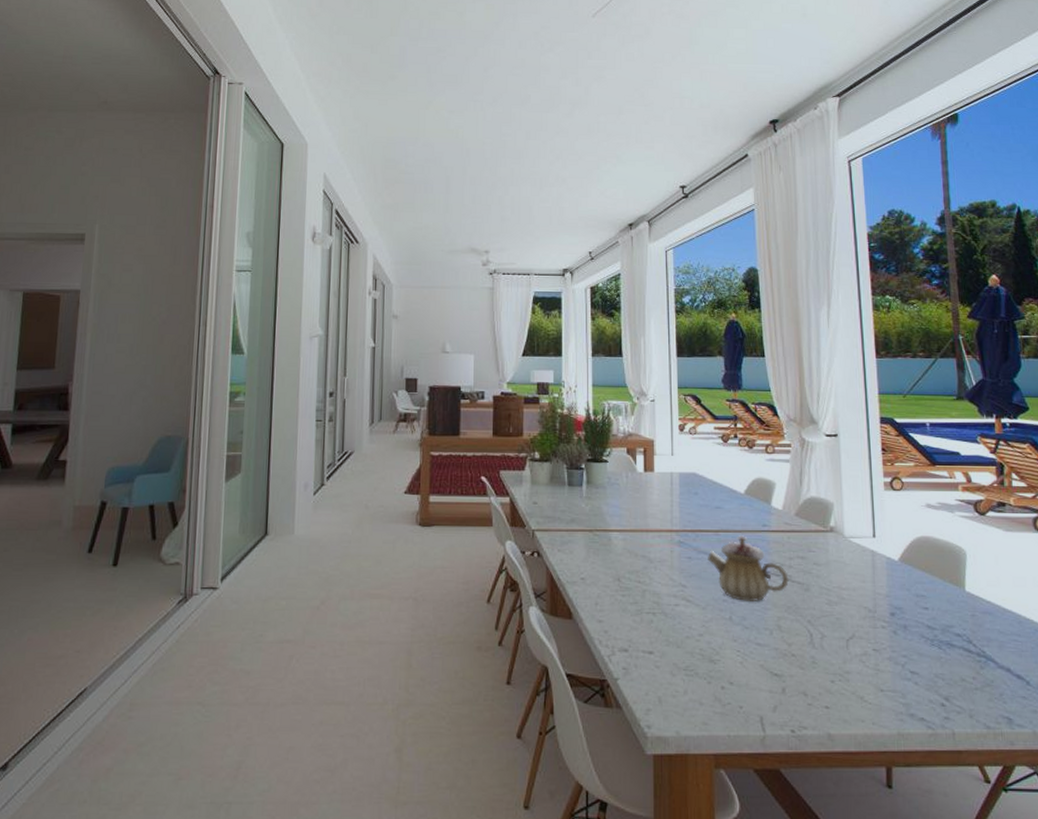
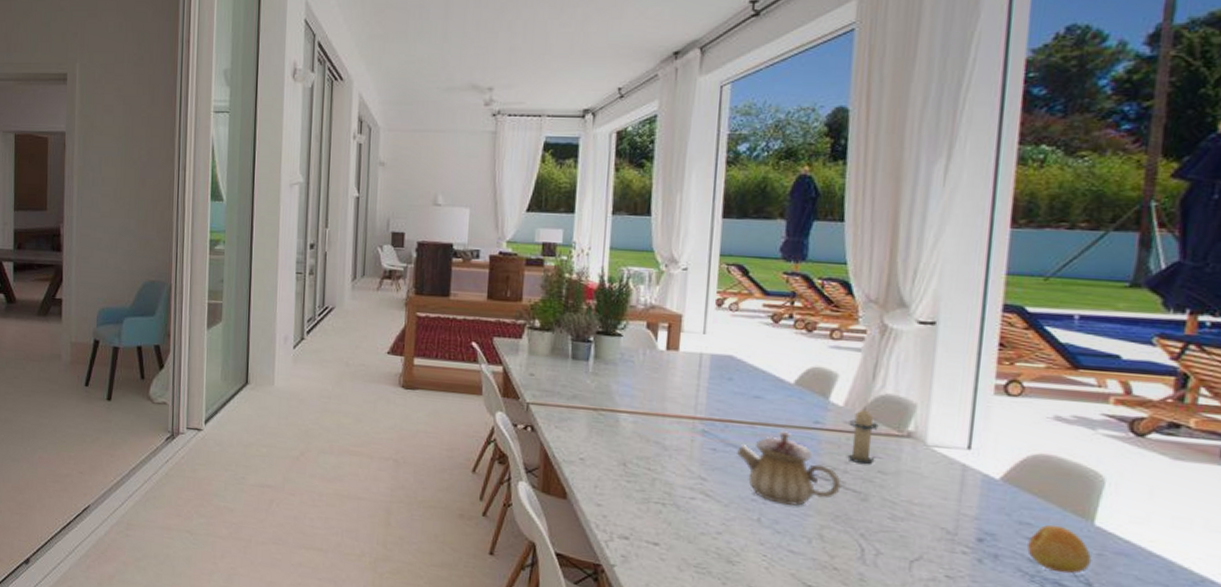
candle: none [788,509,811,558] -> present [847,407,879,464]
fruit: none [925,594,969,635] -> present [1027,524,1092,574]

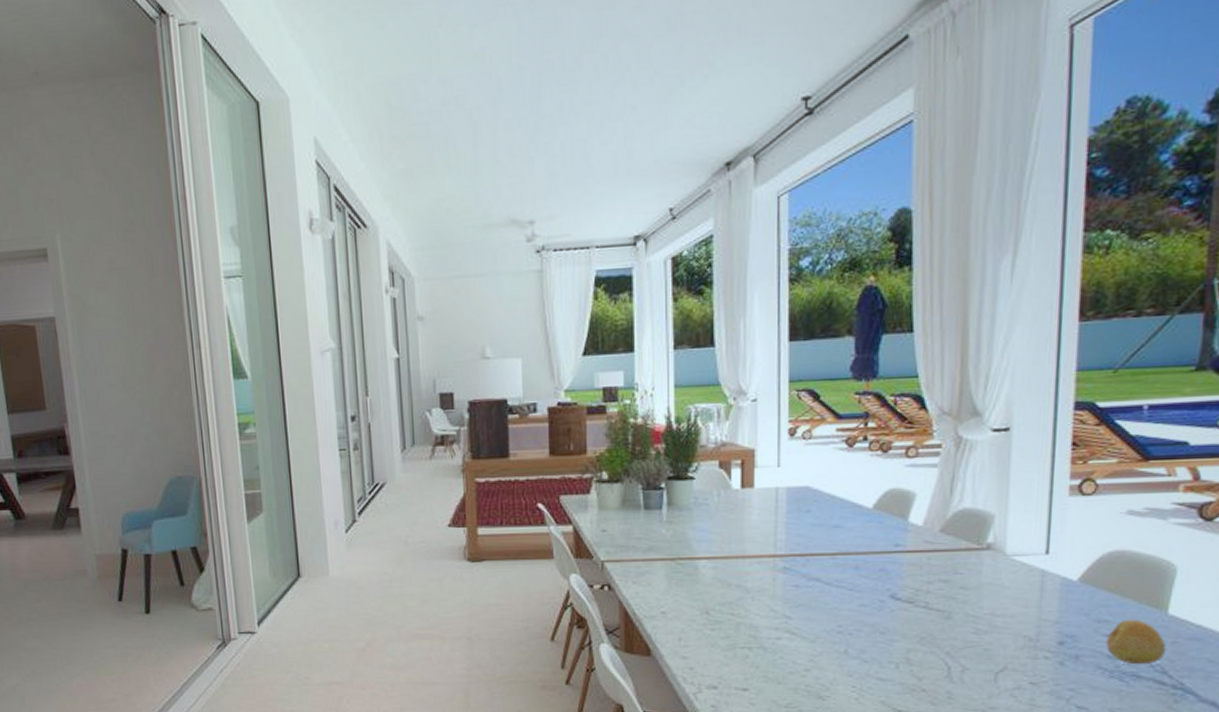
teapot: present [737,429,841,506] -> none [820,557,925,632]
candle: present [847,407,879,464] -> none [929,523,958,581]

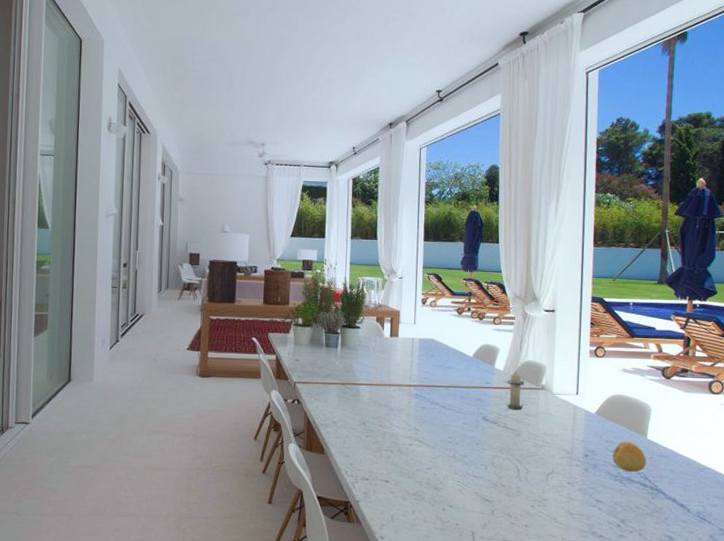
candle: none [929,523,958,581] -> present [507,370,525,410]

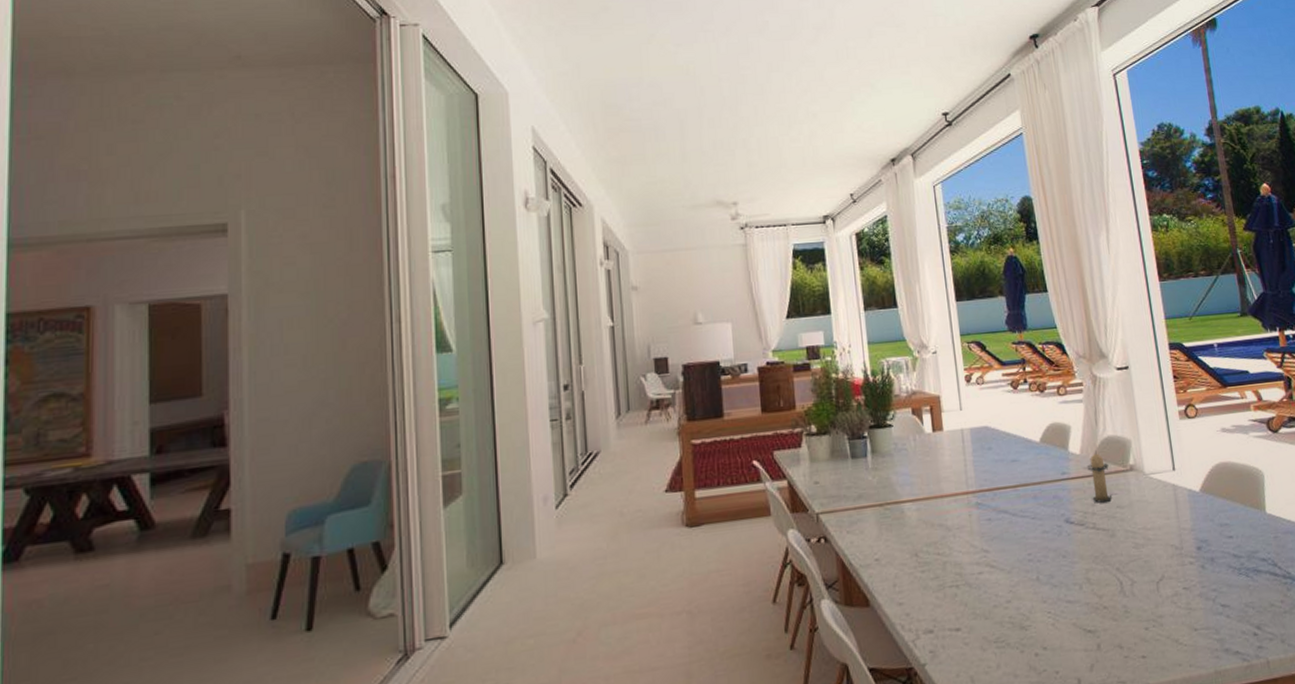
fruit: present [612,441,647,473] -> none [1229,520,1272,561]

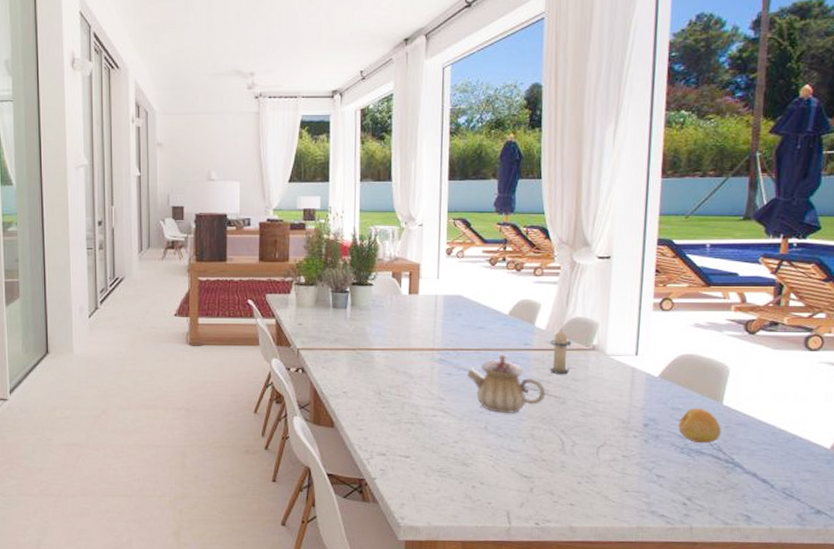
teapot: none [1008,486,1094,558] -> present [467,352,546,413]
fruit: none [1229,520,1272,561] -> present [678,407,722,444]

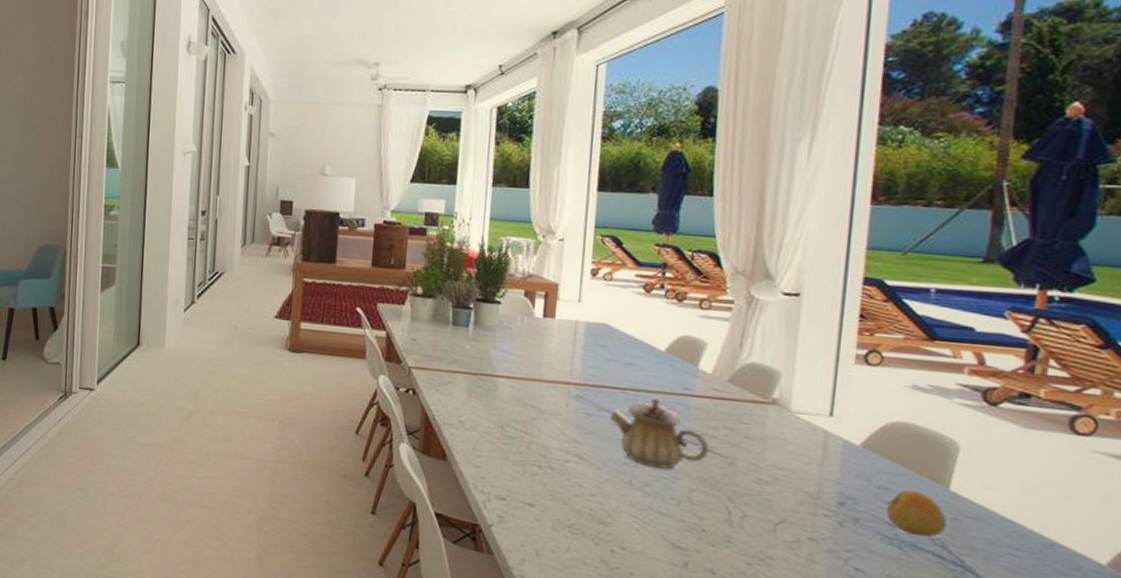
candle: present [550,329,572,374] -> none [715,374,745,430]

